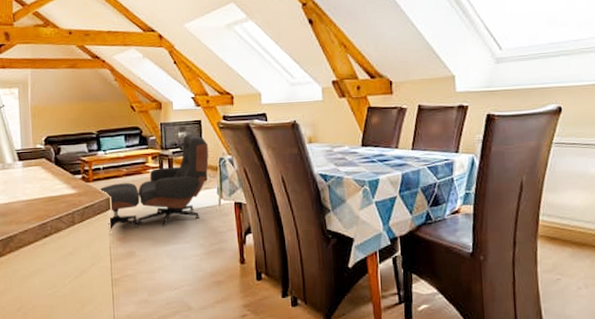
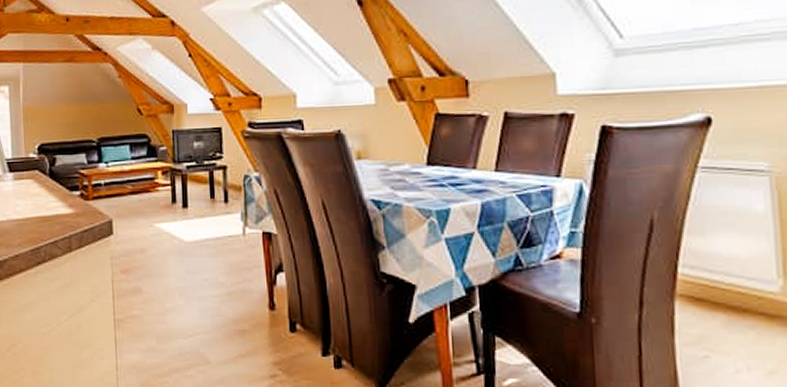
lounge chair: present [100,134,209,232] -> none [101,144,231,261]

